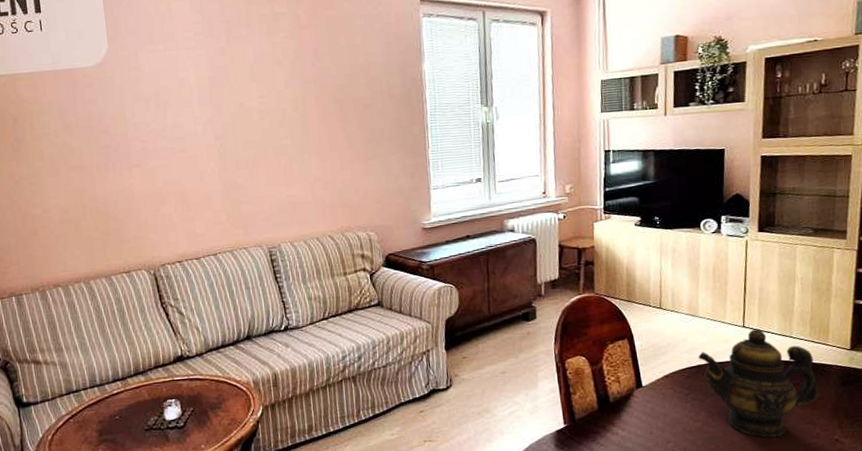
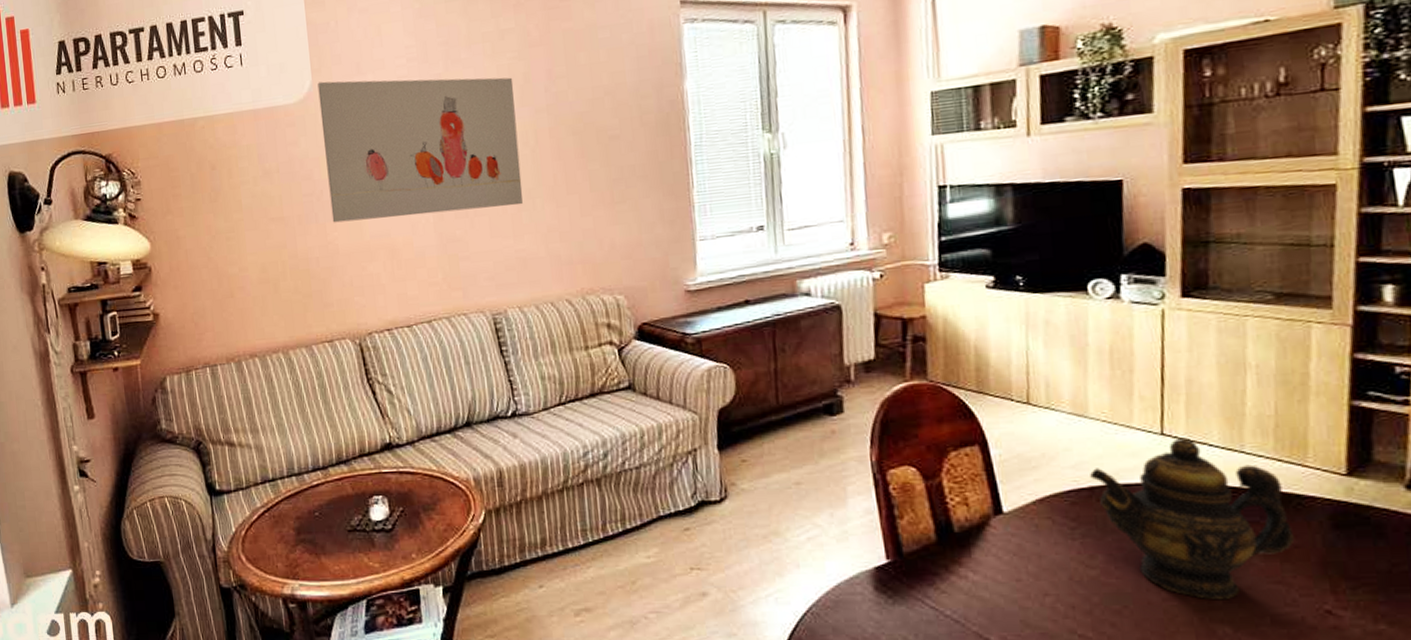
wall art: none [113,48,294,171] -> present [317,77,524,223]

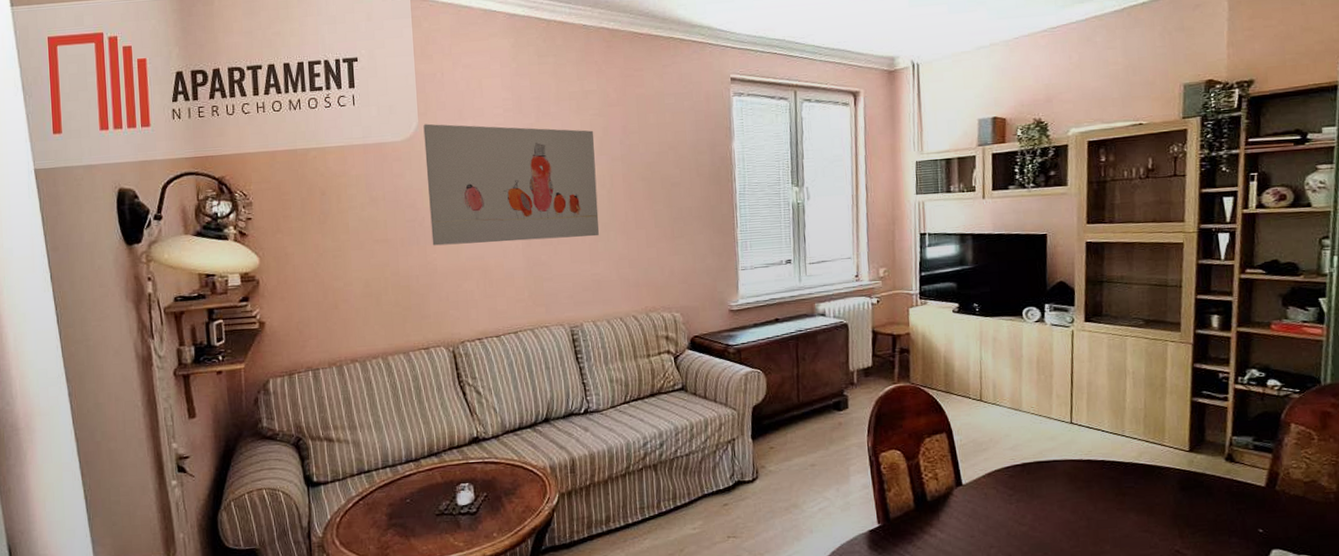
teapot: present [1090,437,1295,599] -> none [1023,425,1157,545]

